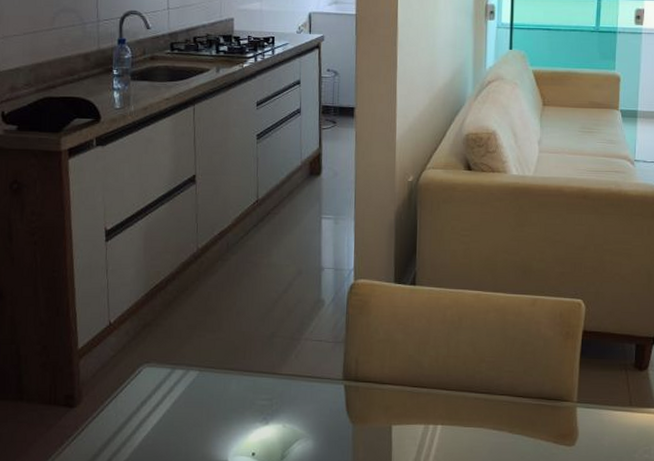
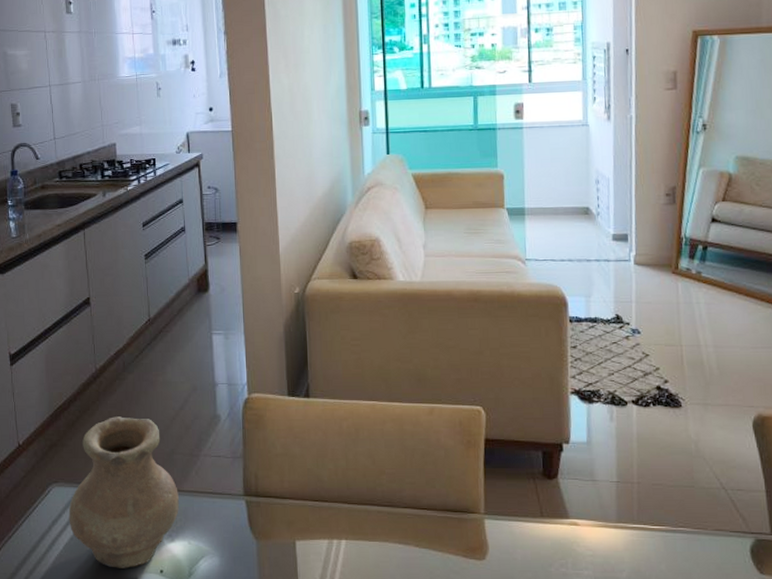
vase: none [159,298,276,451] -> present [68,416,179,568]

